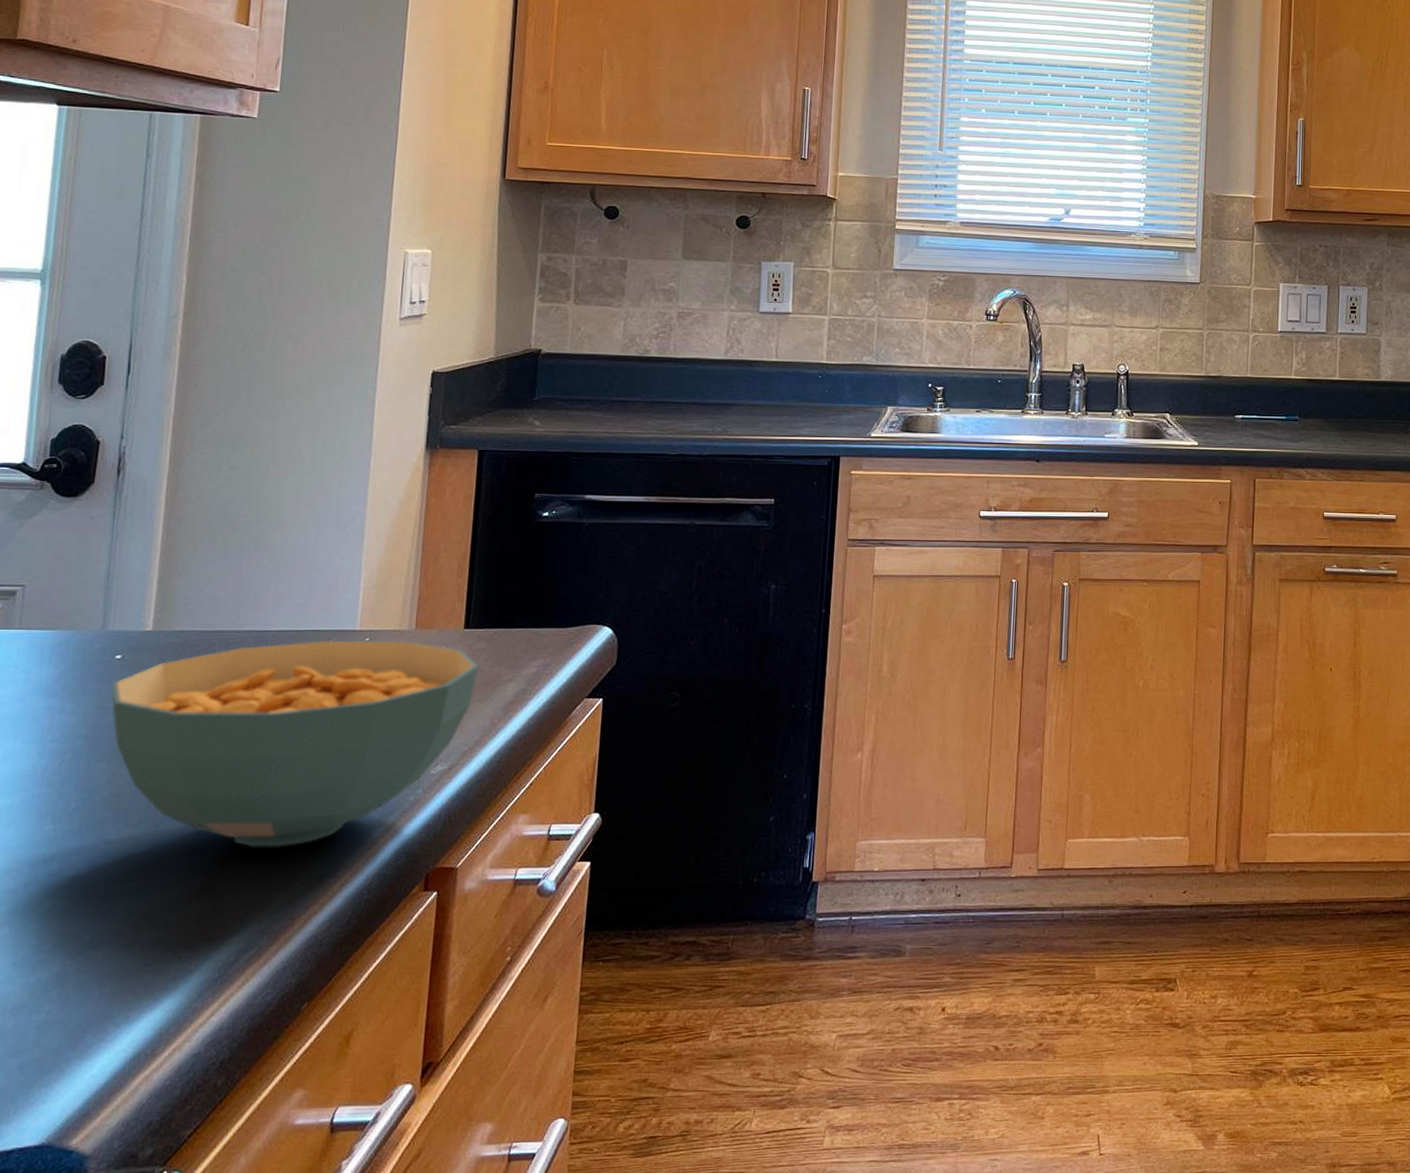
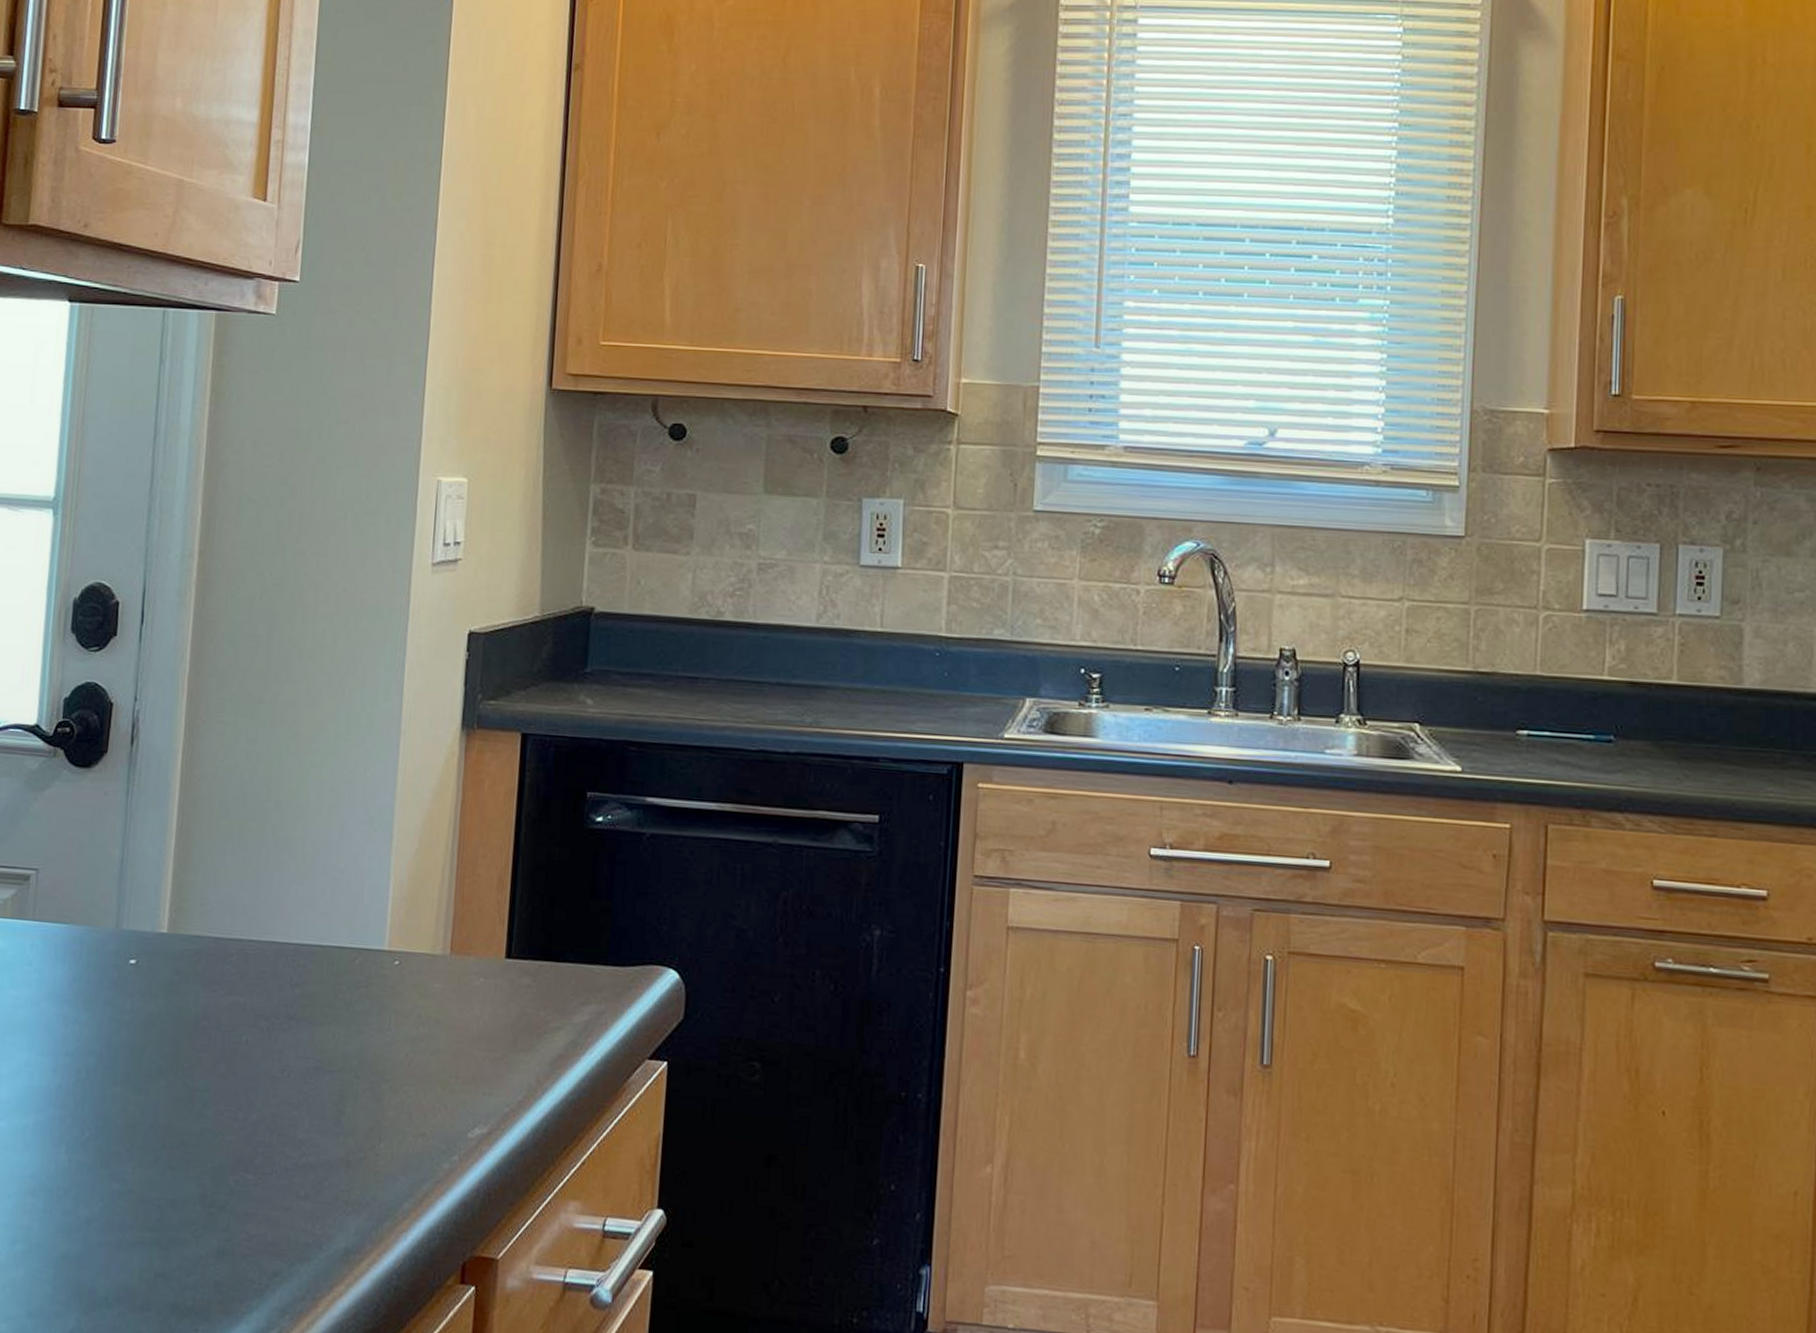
cereal bowl: present [110,640,479,847] -> none [125,959,522,1210]

